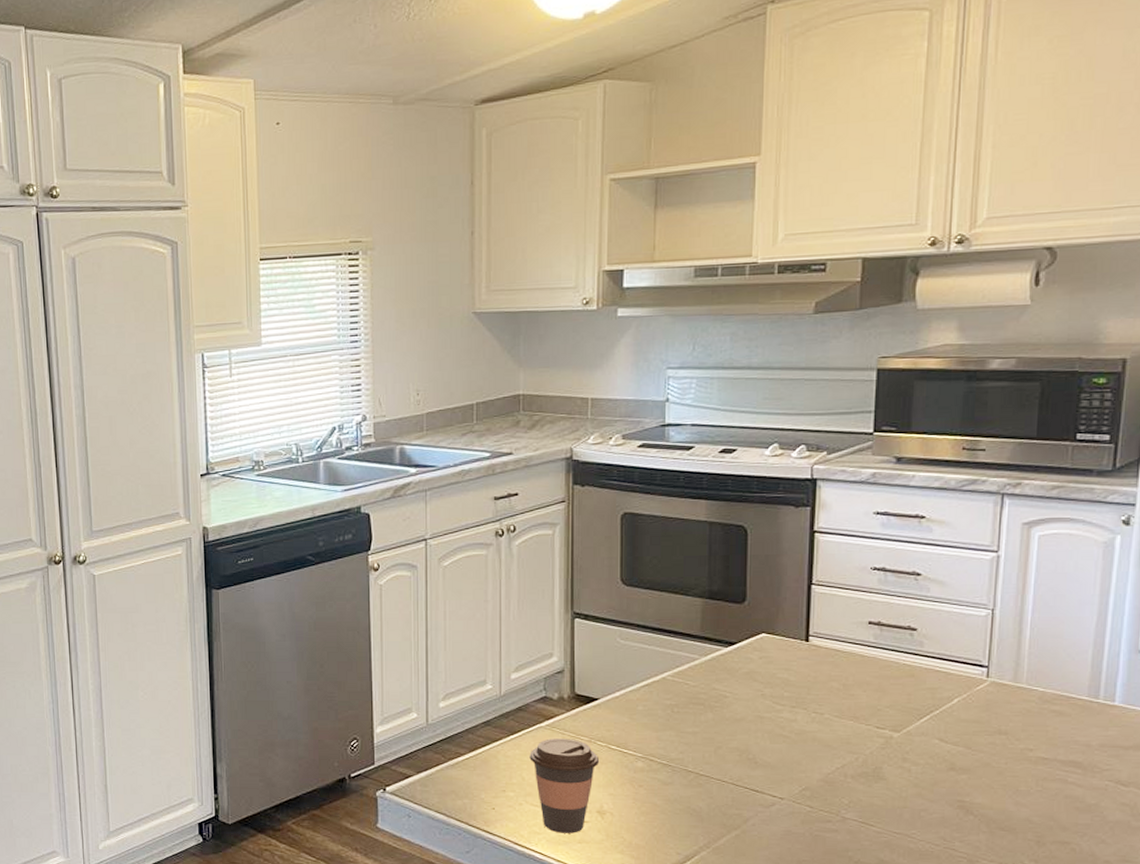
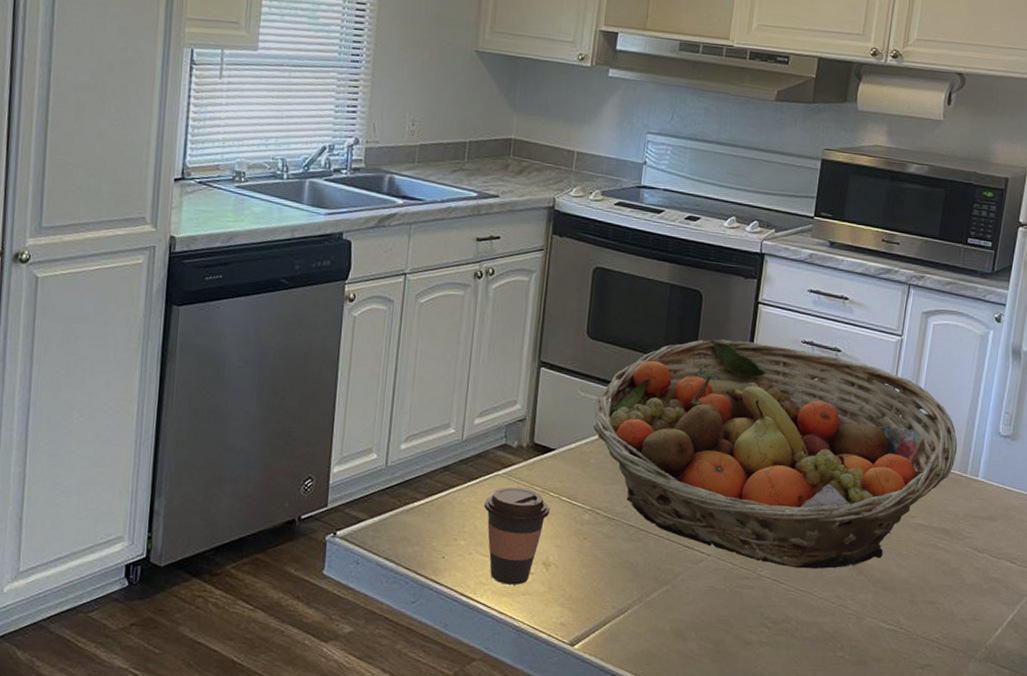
fruit basket: none [636,573,1084,810] -> present [593,339,958,569]

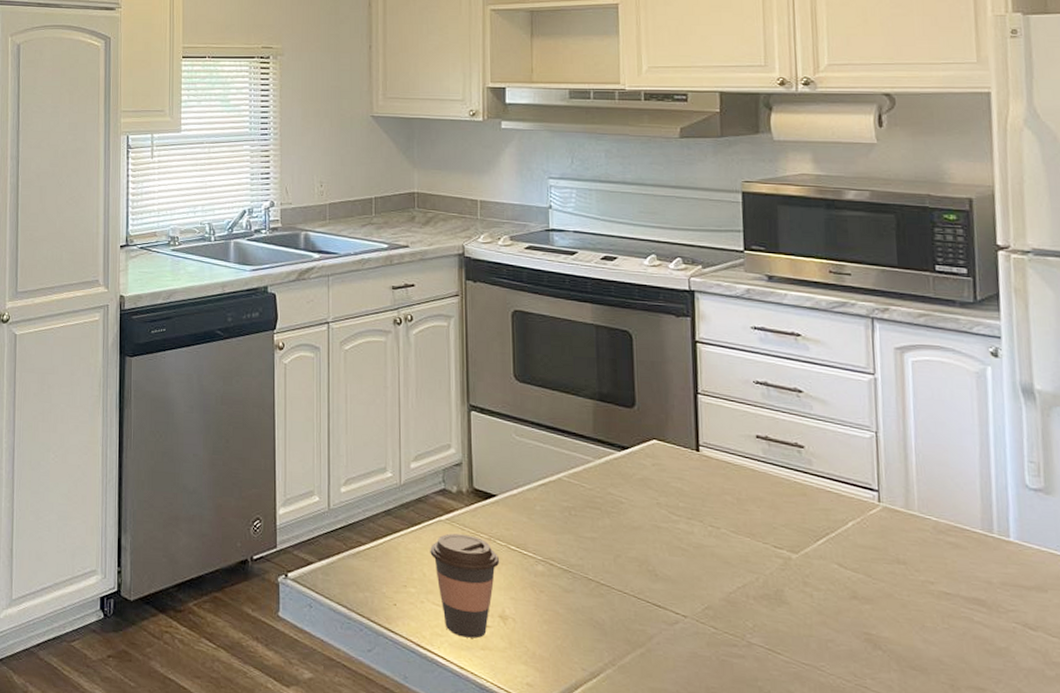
fruit basket: present [593,339,958,569] -> none [531,380,975,640]

